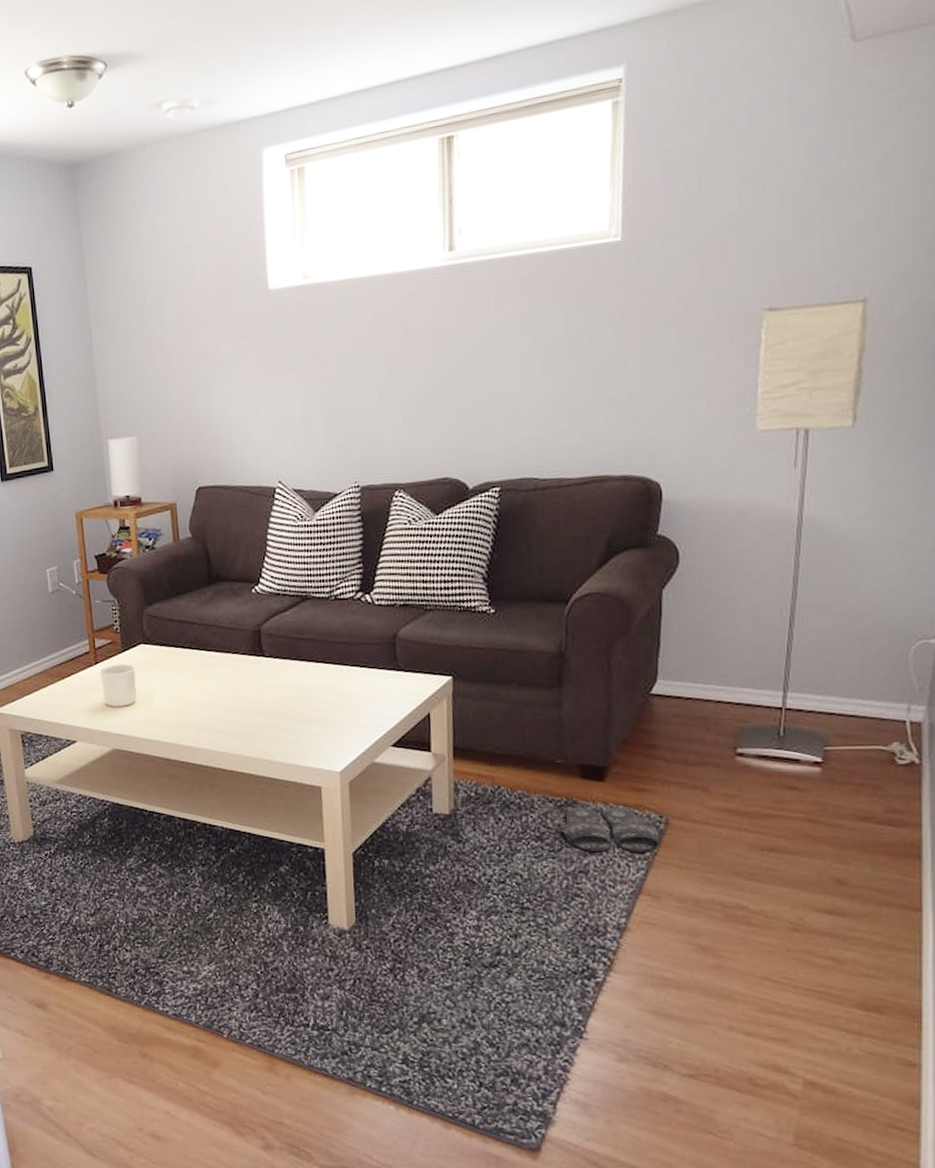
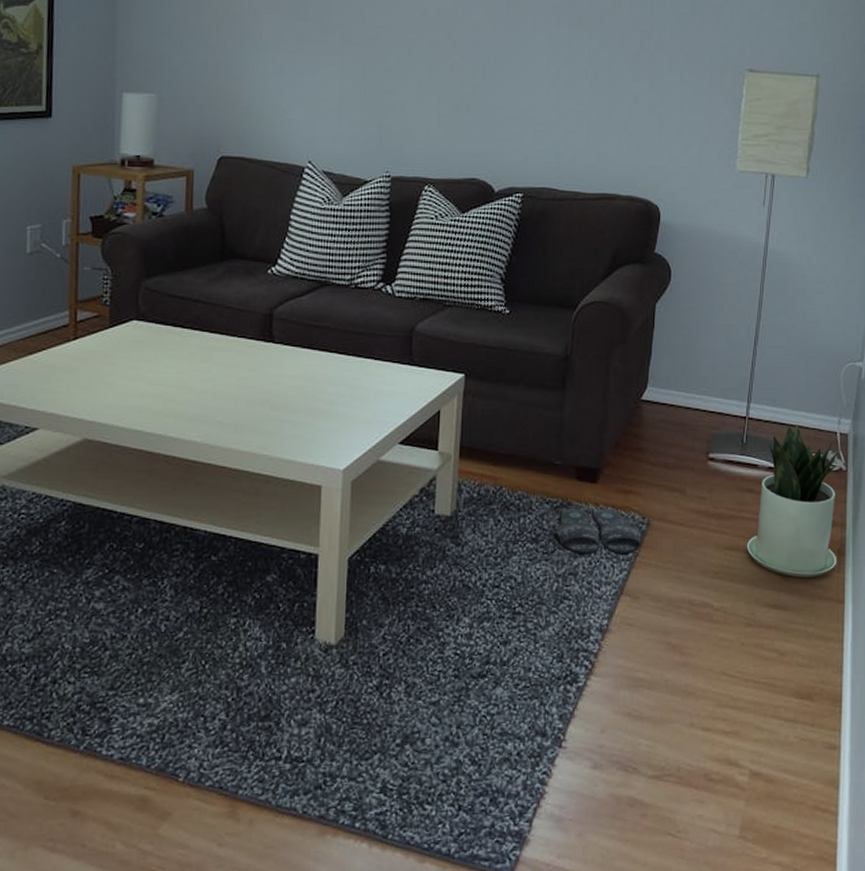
mug: present [100,663,137,707] -> none [78,341,122,390]
planter: none [789,714,913,882] -> present [746,425,841,578]

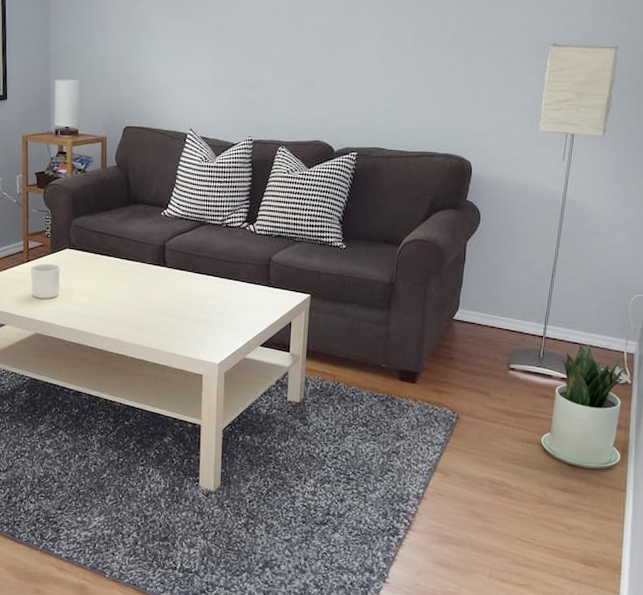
mug: none [78,341,122,390] -> present [31,263,60,299]
slippers: present [554,508,642,555] -> none [381,402,452,441]

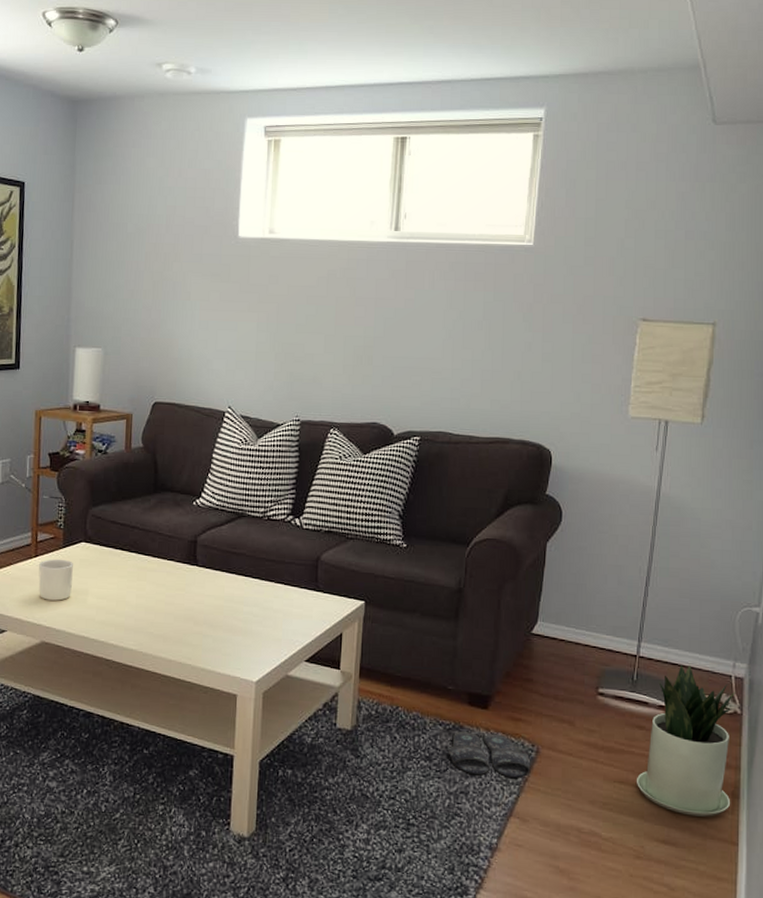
slippers: none [381,402,452,441] -> present [447,731,531,779]

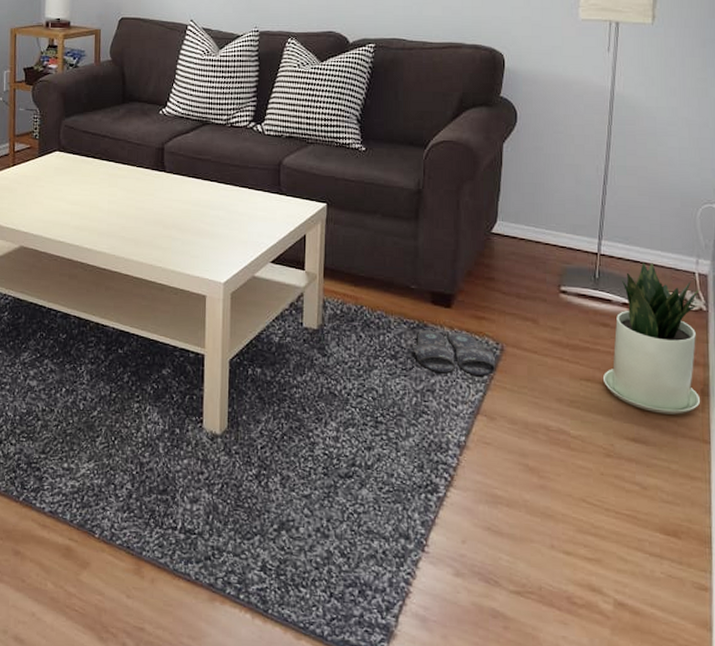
mug: present [38,559,73,601] -> none [16,167,48,207]

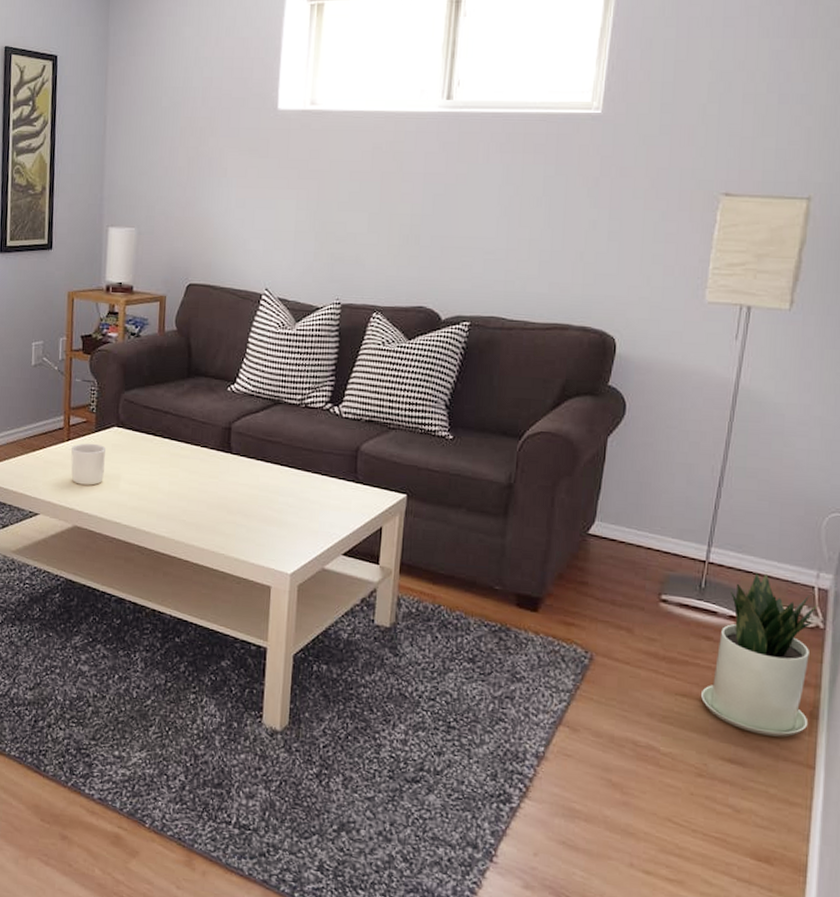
mug: none [16,167,48,207] -> present [71,443,105,486]
slippers: present [412,330,496,377] -> none [492,634,584,687]

